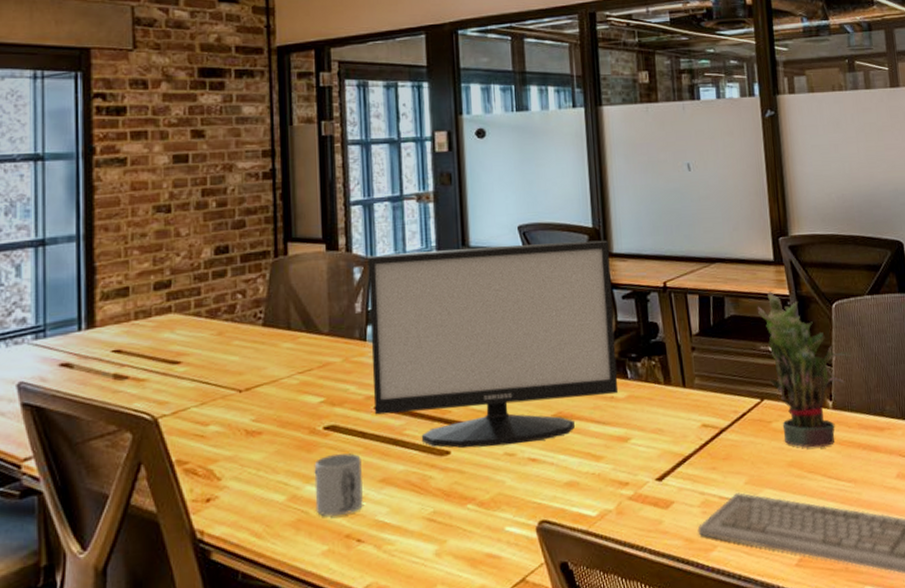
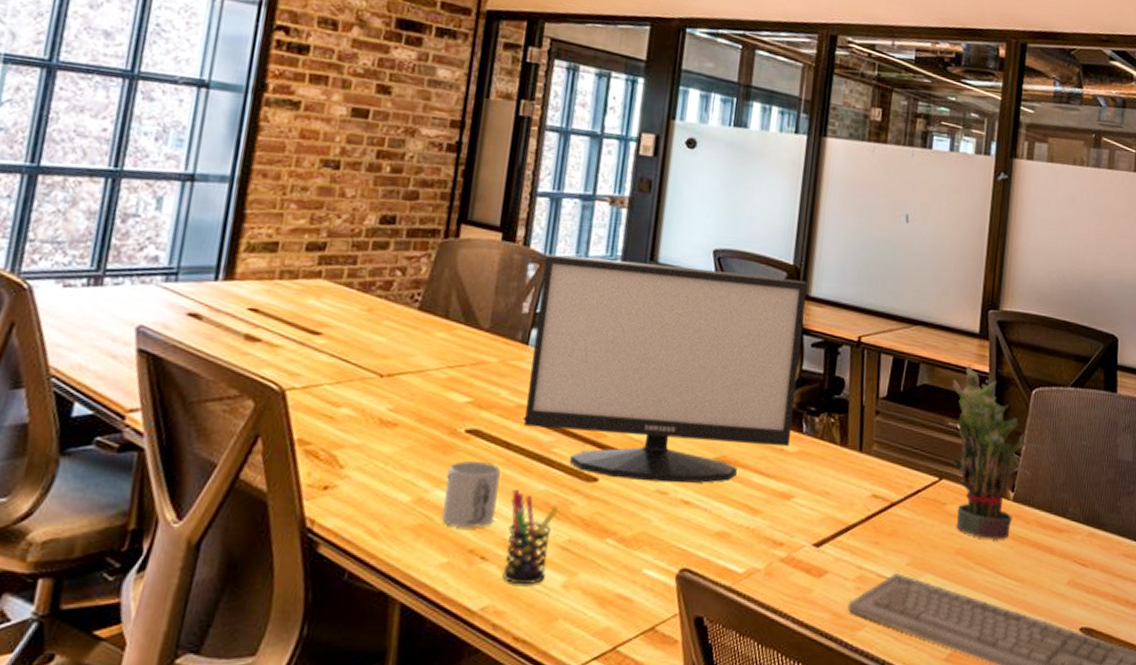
pen holder: none [375,473,419,560] -> present [502,489,559,585]

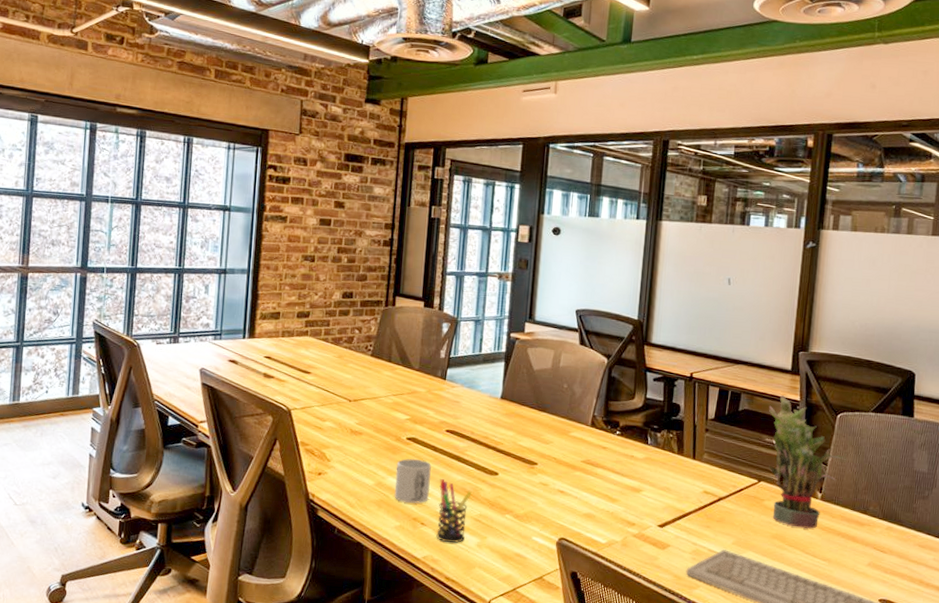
monitor: present [523,254,807,483] -> none [445,316,649,479]

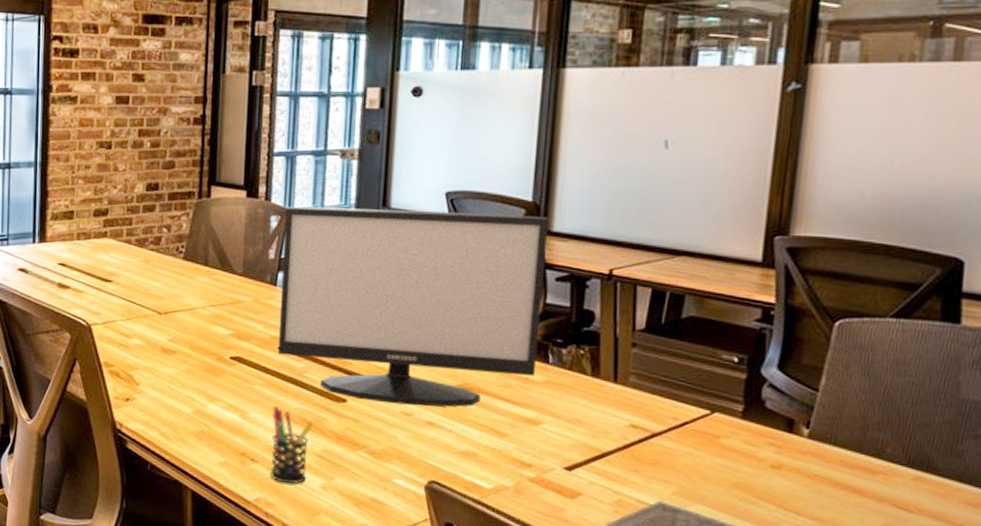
mug: present [394,459,432,504] -> none [217,382,262,436]
monitor: none [445,316,649,479] -> present [277,206,548,407]
potted plant: present [768,395,847,529] -> none [726,296,850,477]

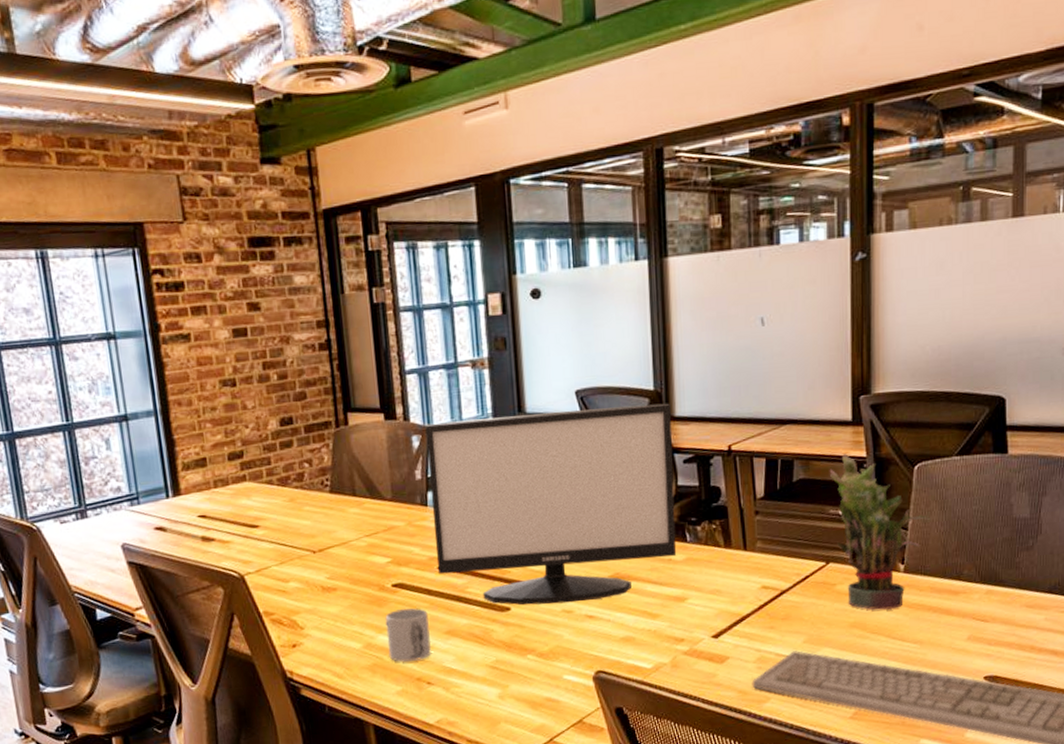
mug: none [217,382,262,436] -> present [385,608,432,662]
pen holder: present [270,406,313,484] -> none [441,625,482,700]
potted plant: none [726,296,850,477] -> present [829,454,931,610]

